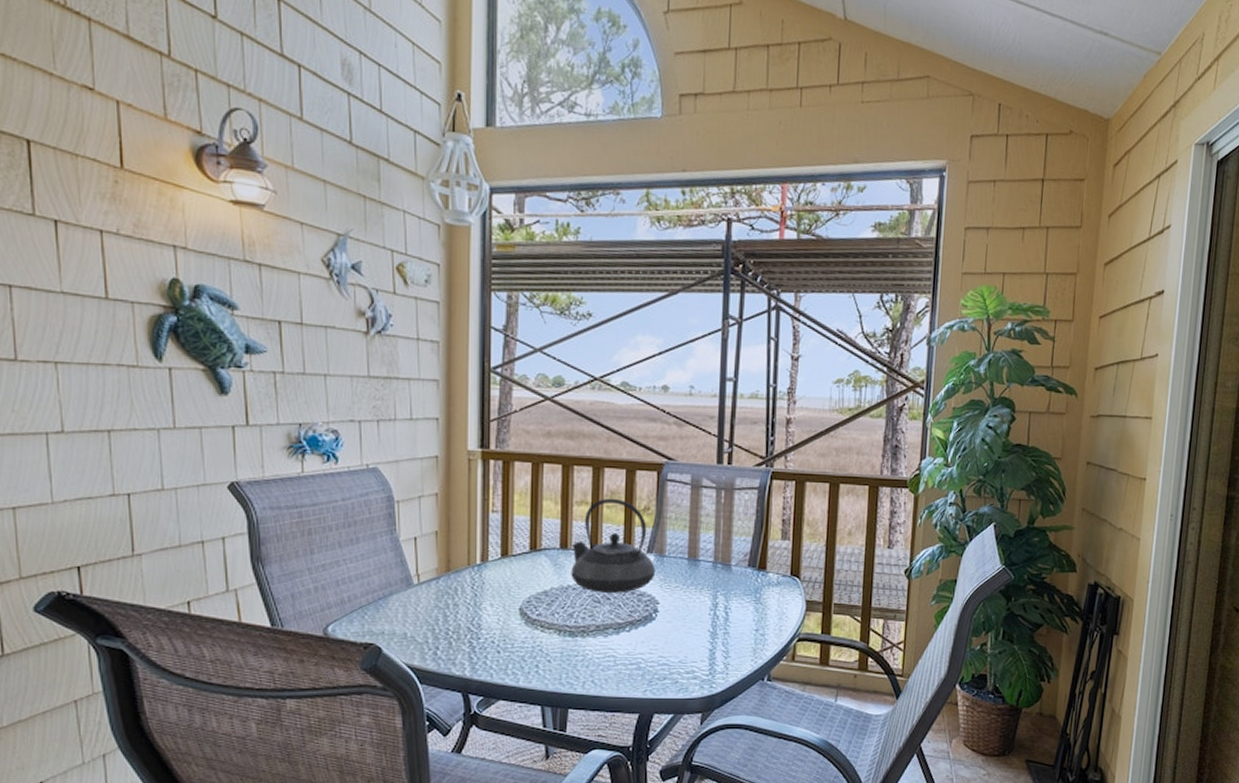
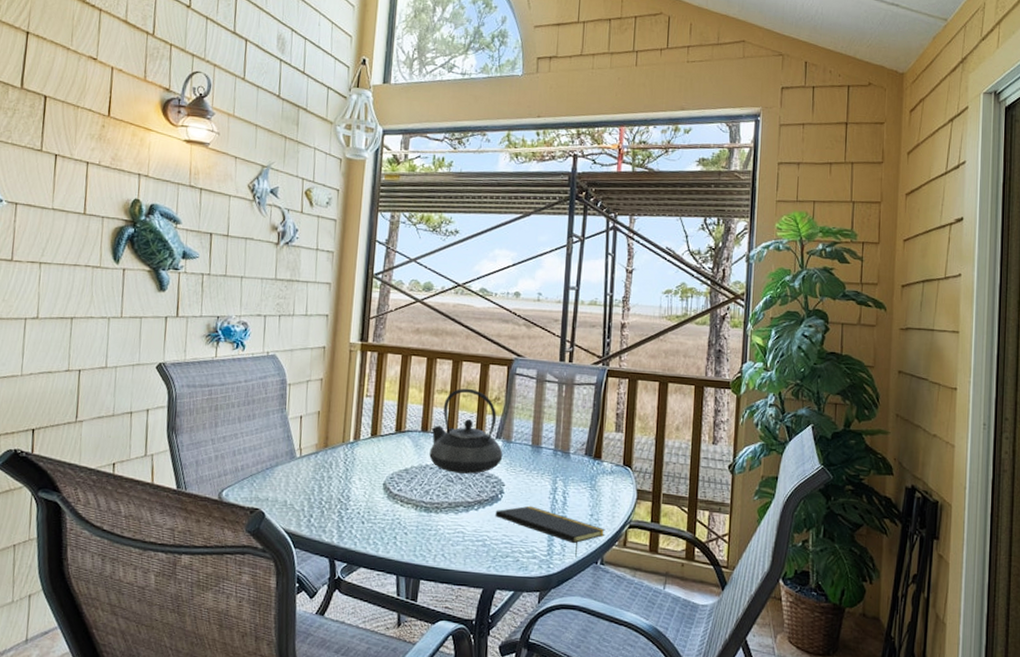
notepad: none [649,624,772,675] -> present [495,505,606,557]

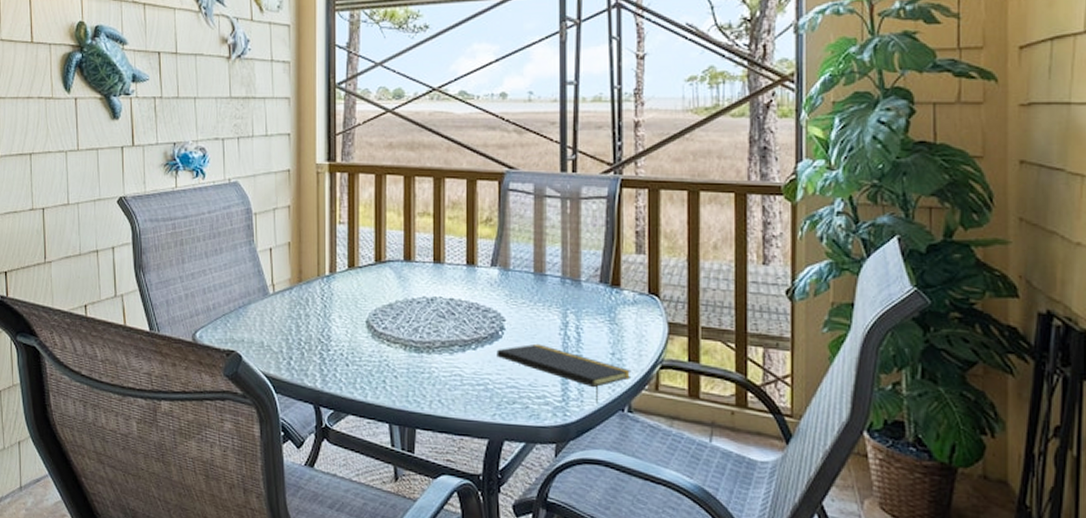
teapot: present [429,388,503,474] -> none [415,209,501,308]

